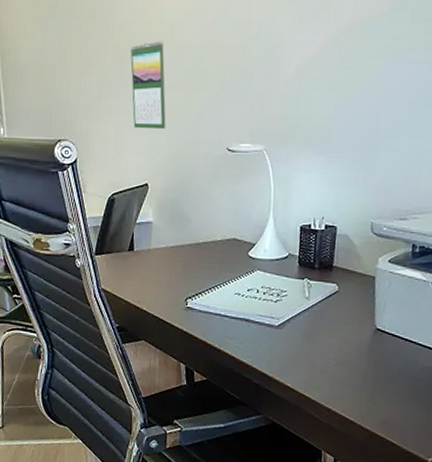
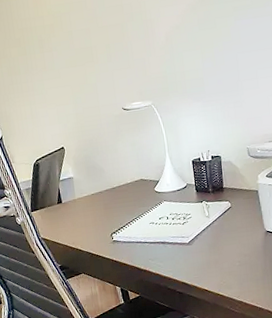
calendar: present [130,41,166,130] -> none [30,30,70,104]

